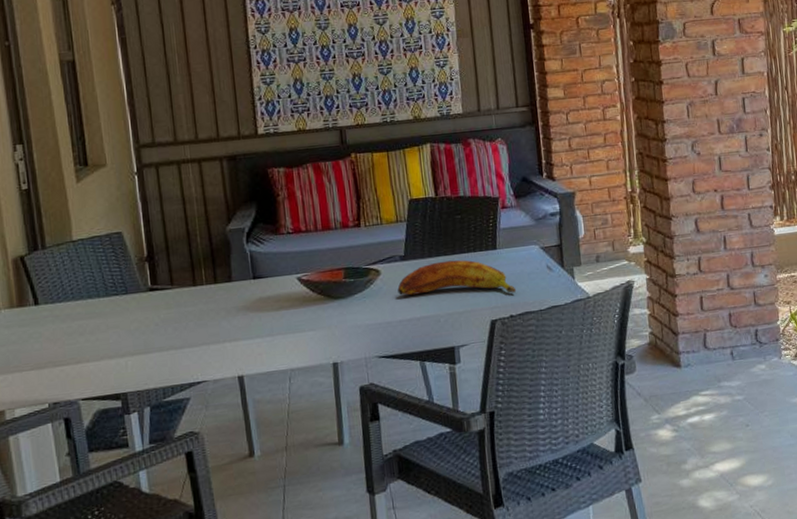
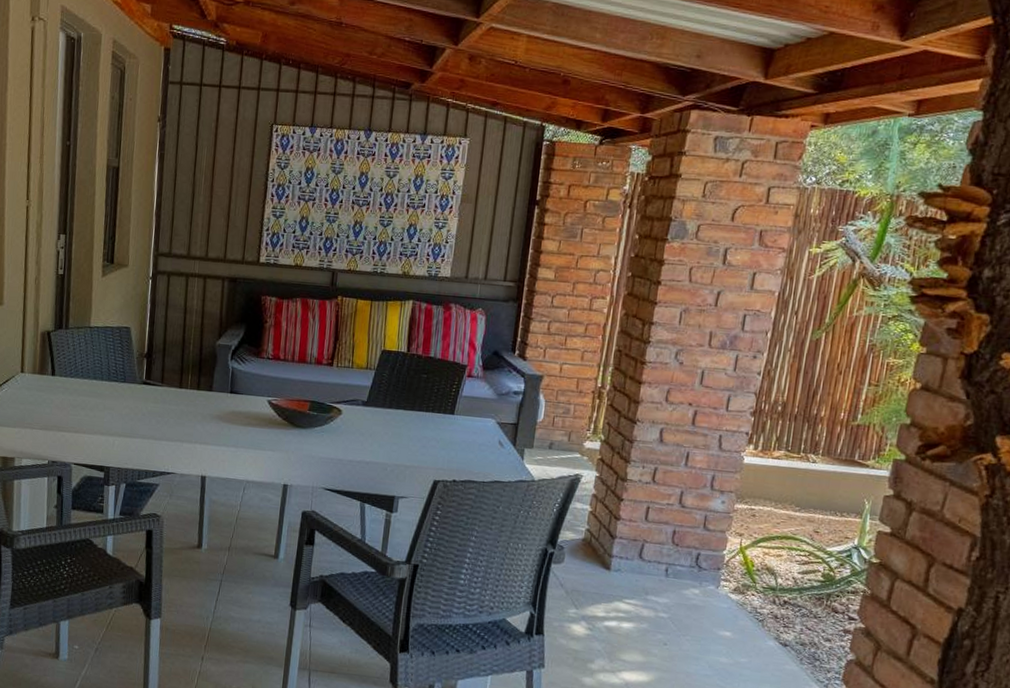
banana: present [397,260,517,296] -> none [354,414,465,460]

